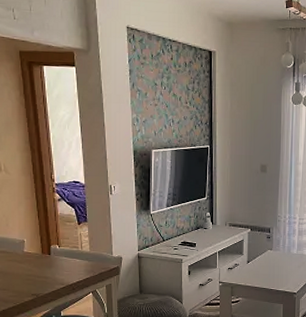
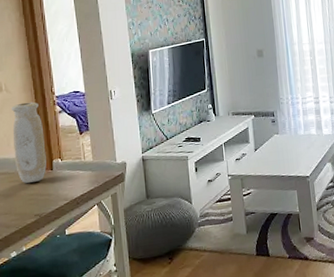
vase: none [10,185,44,265] -> present [11,101,46,184]

